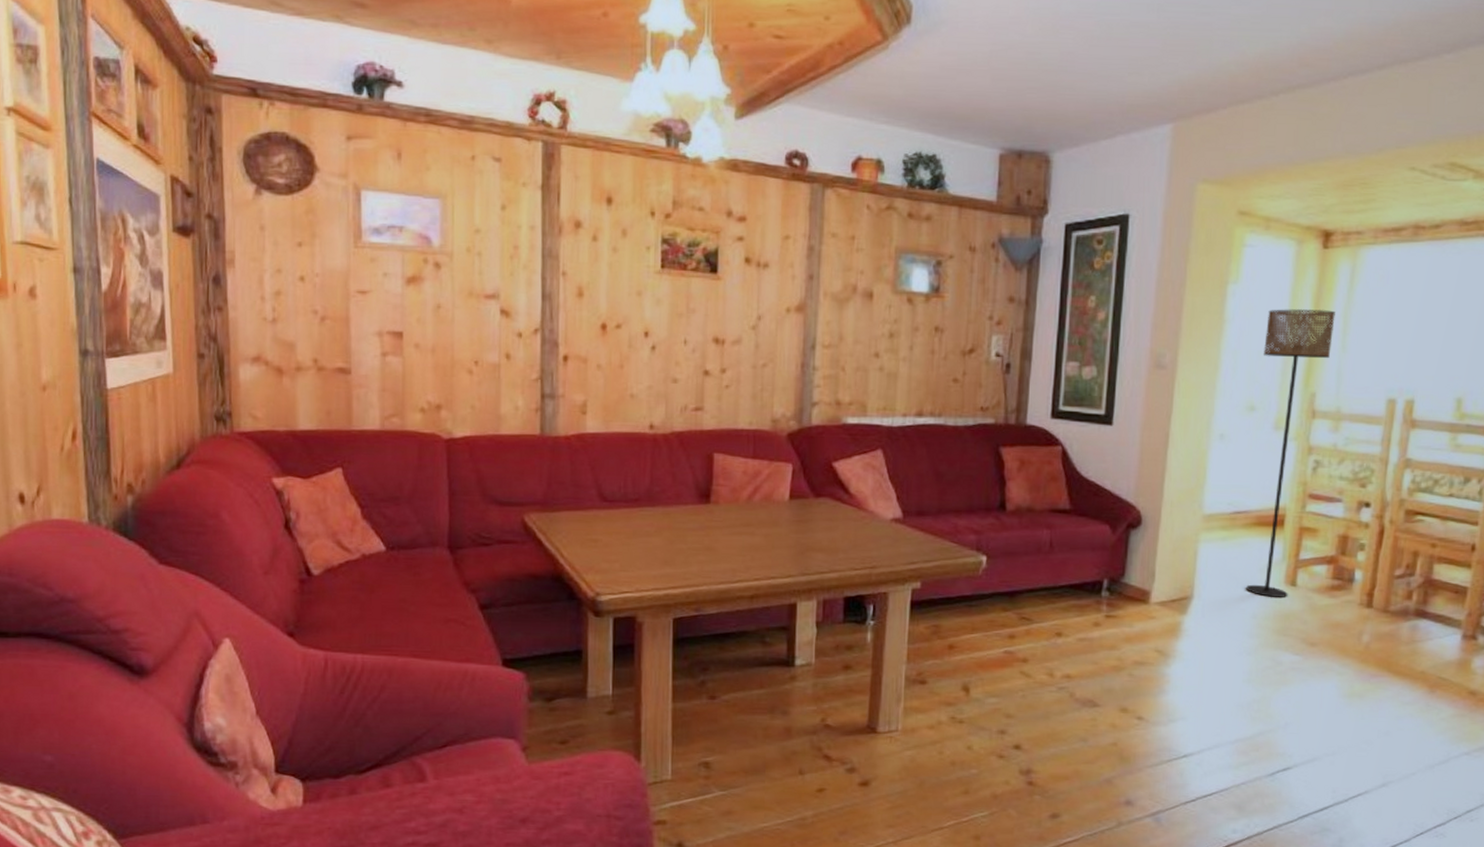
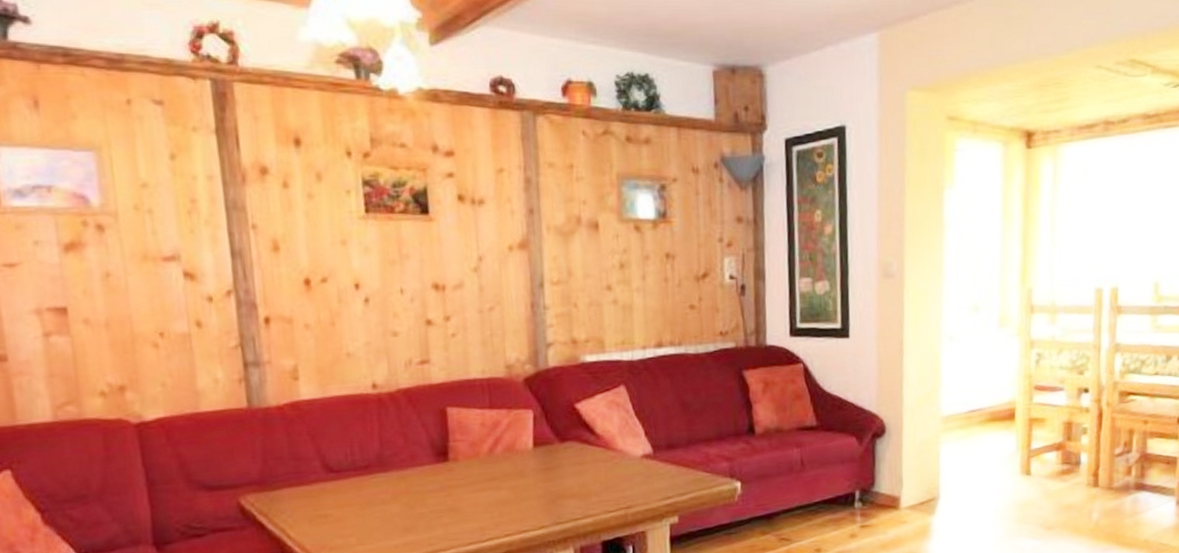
floor lamp: present [1246,309,1335,597] -> none [982,208,1043,489]

